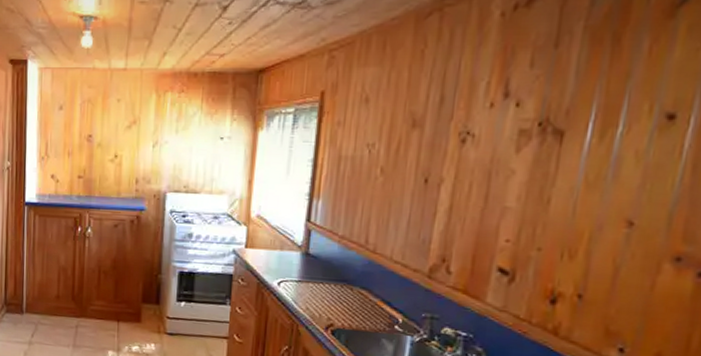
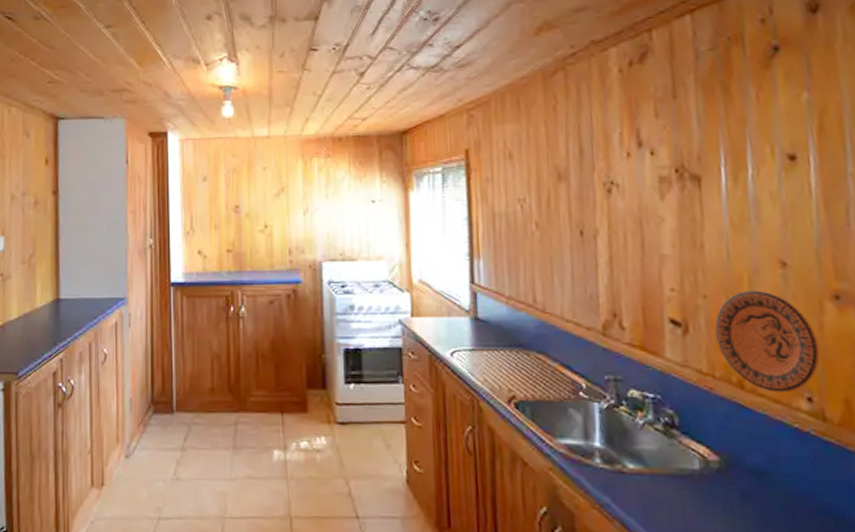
decorative plate: none [541,246,646,343] -> present [715,290,820,393]

